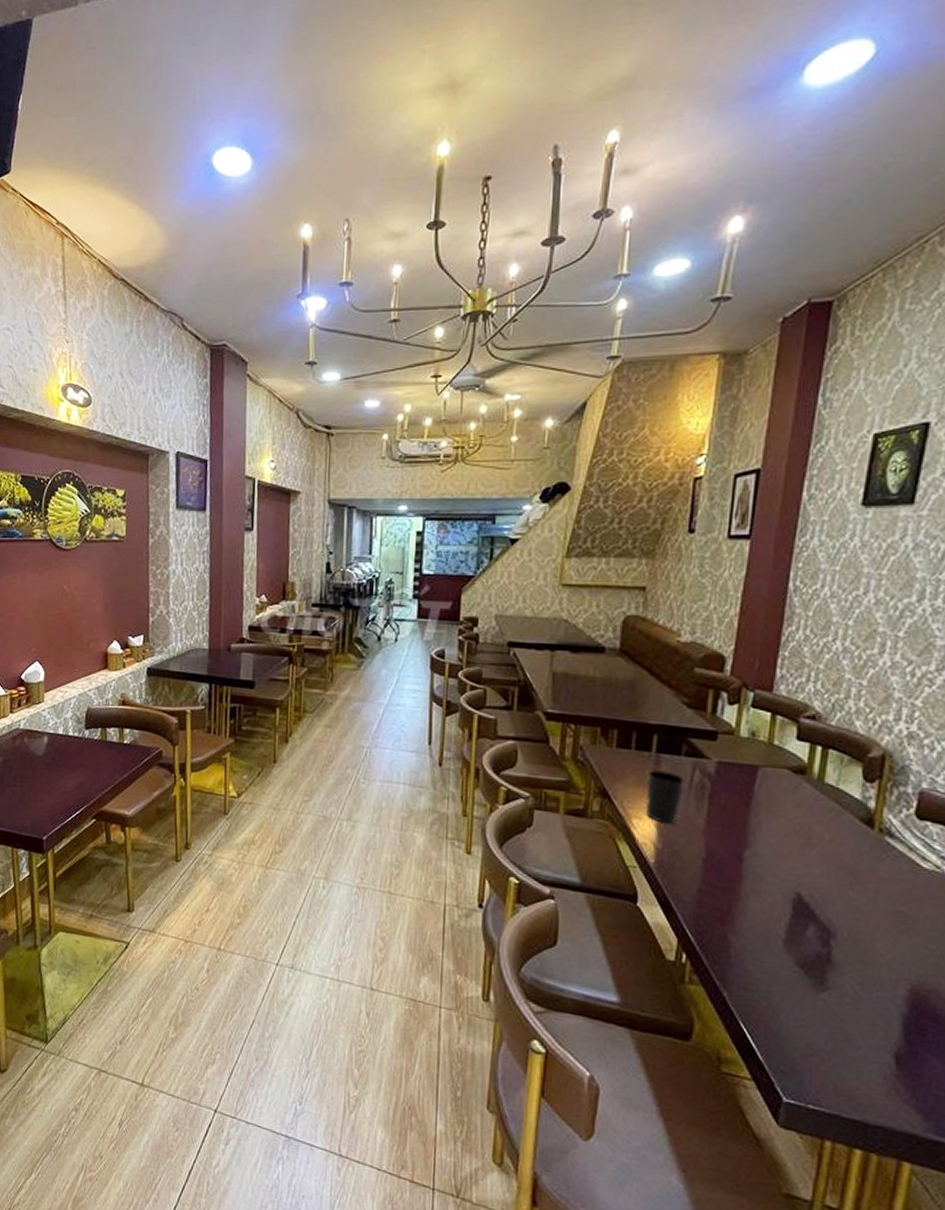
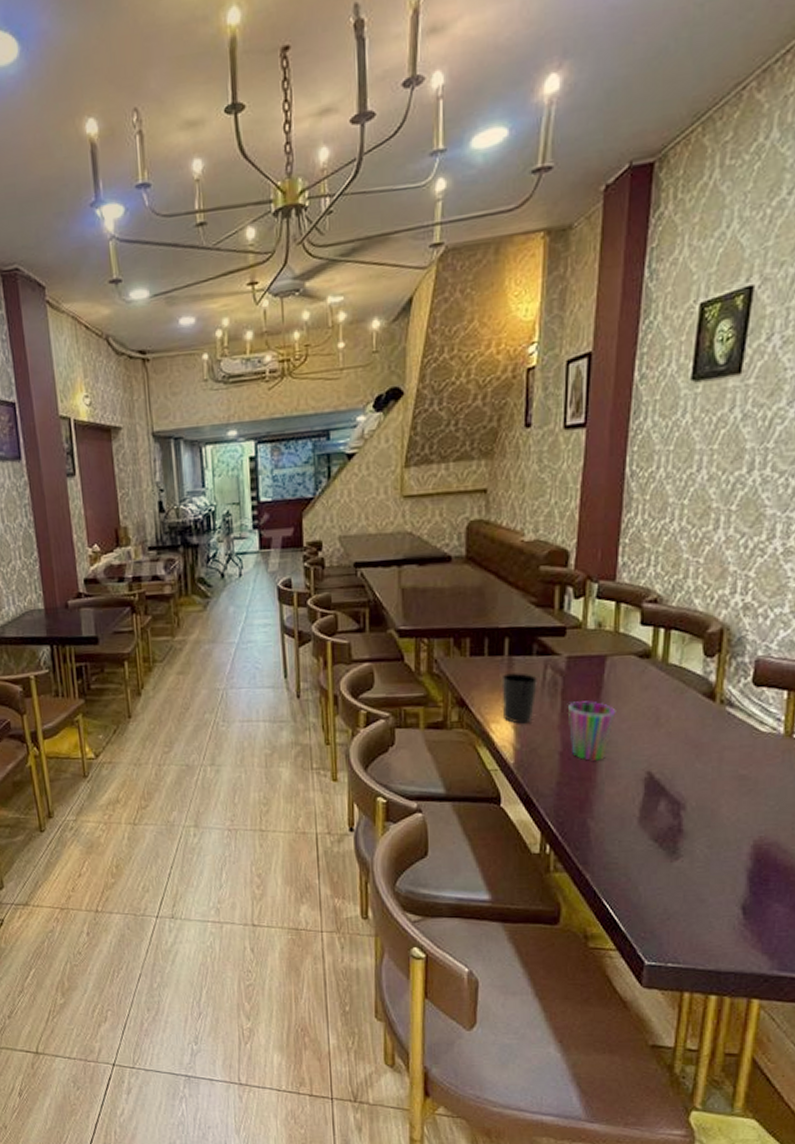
cup: none [713,808,766,873] -> present [567,701,616,761]

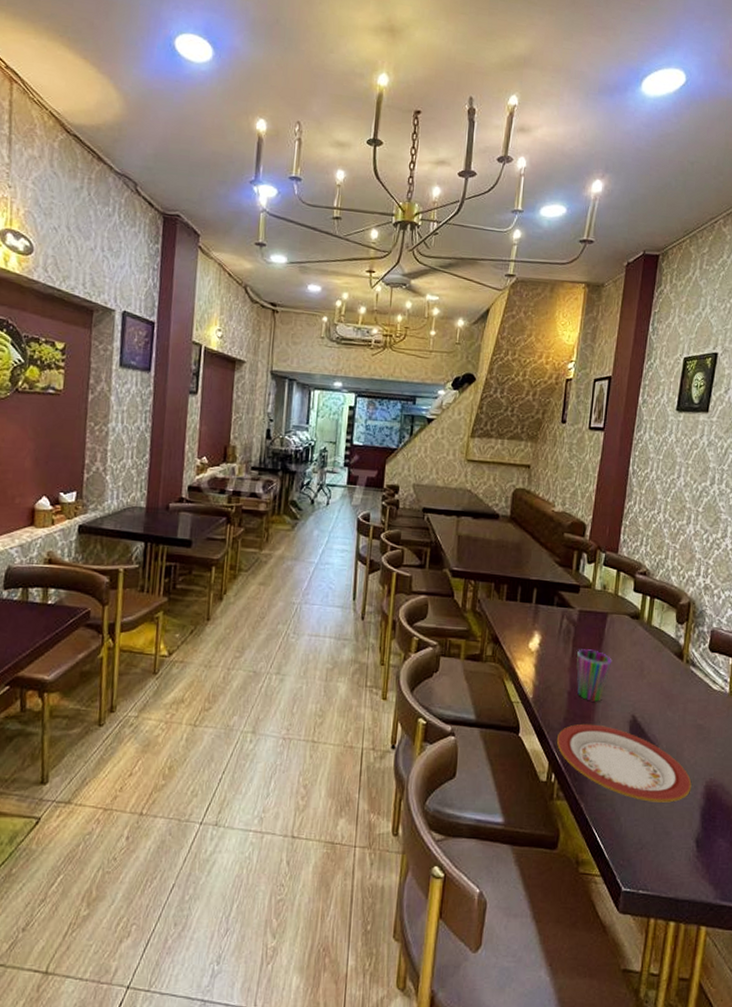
cup: present [501,672,537,724] -> none [527,619,556,664]
plate: none [548,786,734,868] -> present [556,723,692,803]

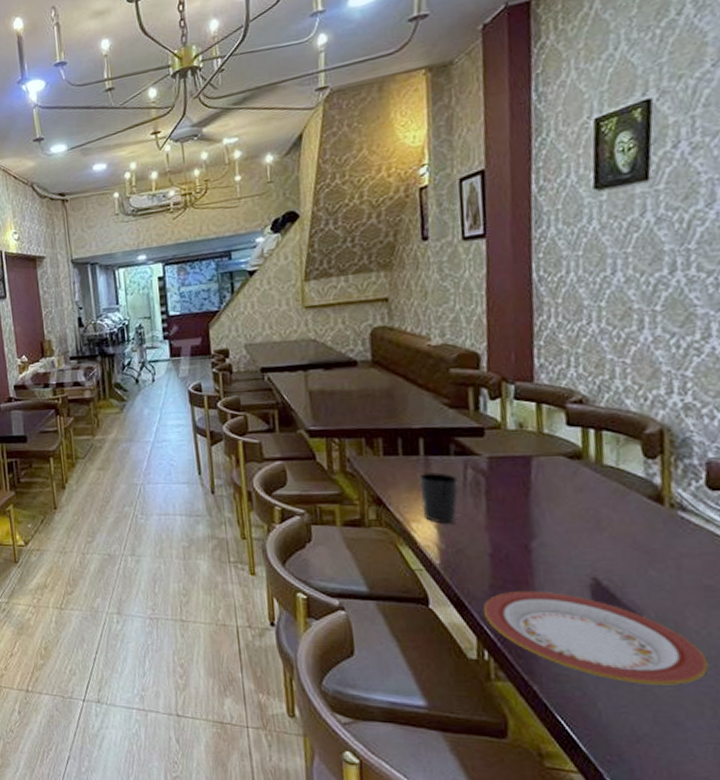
cup: none [527,619,556,664] -> present [418,472,459,524]
cup: present [576,649,612,702] -> none [494,502,550,564]

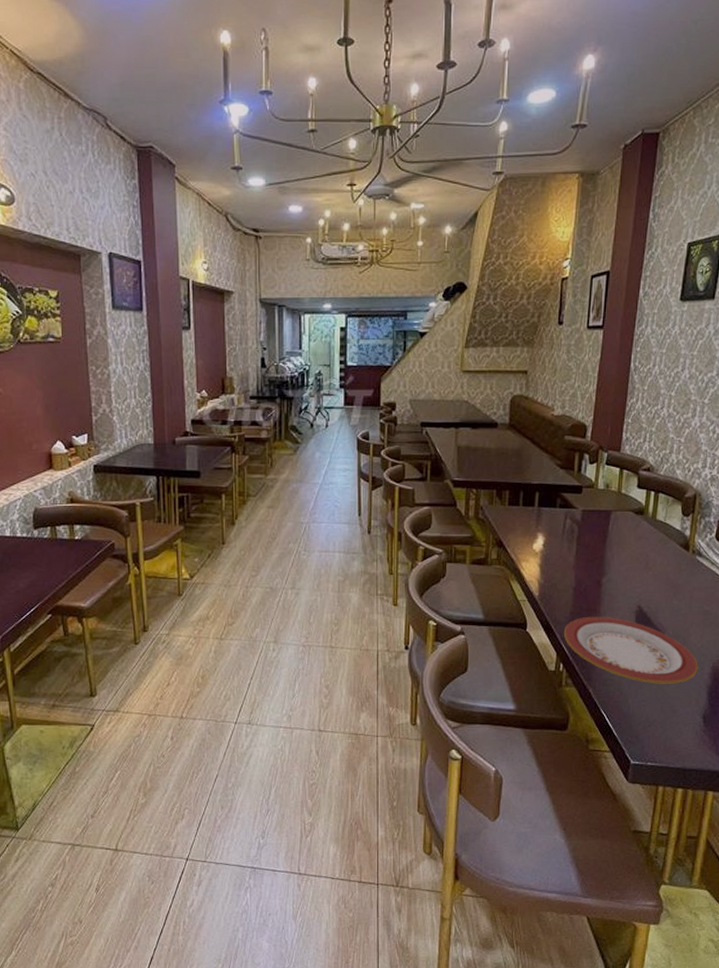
cup: present [418,472,459,524] -> none [531,521,559,563]

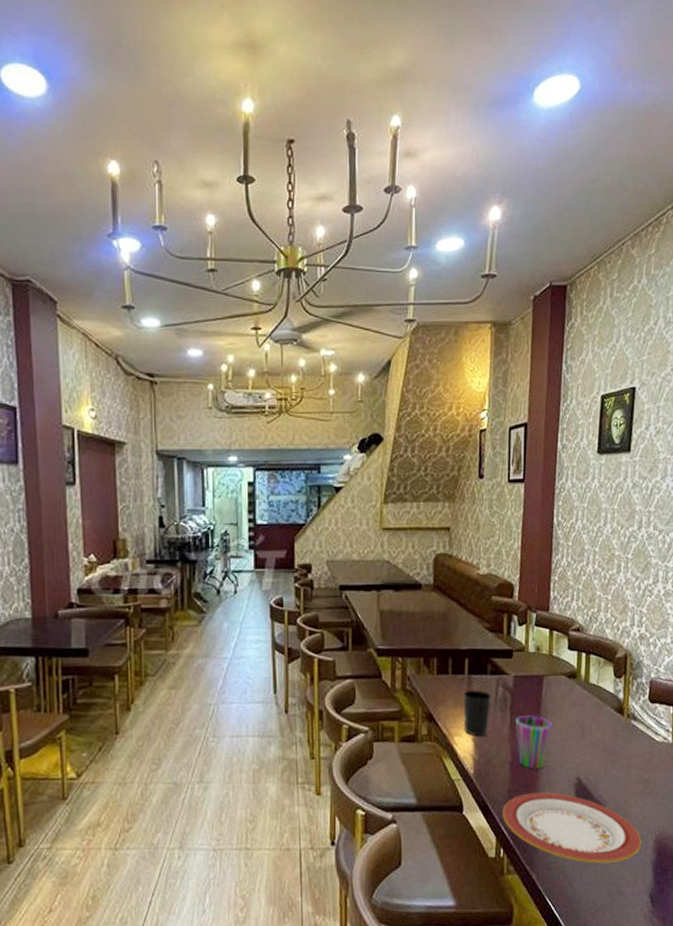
cup: none [531,521,559,563] -> present [463,690,491,737]
cup: none [580,547,617,595] -> present [515,715,553,769]

